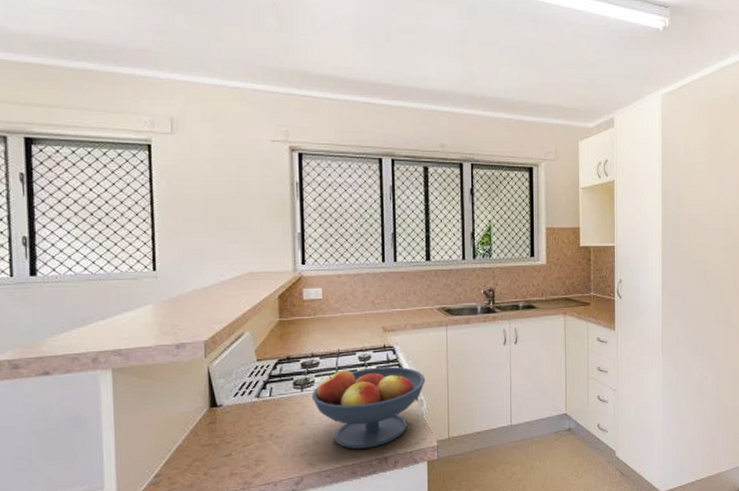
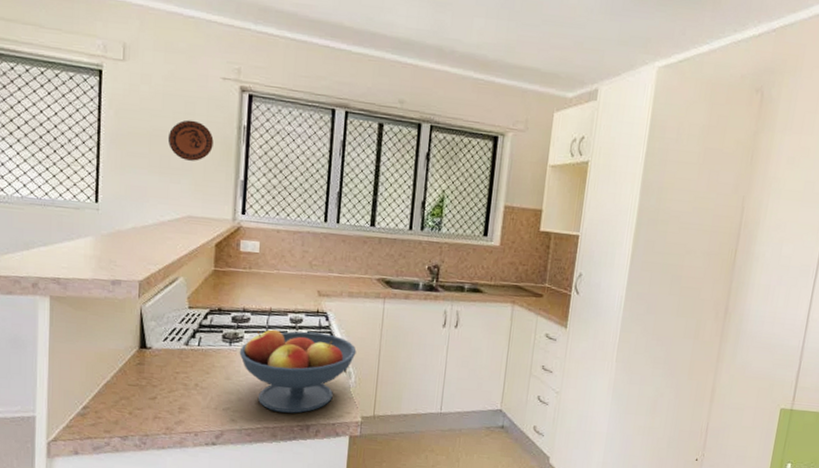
decorative plate: none [222,182,268,220] -> present [167,120,214,161]

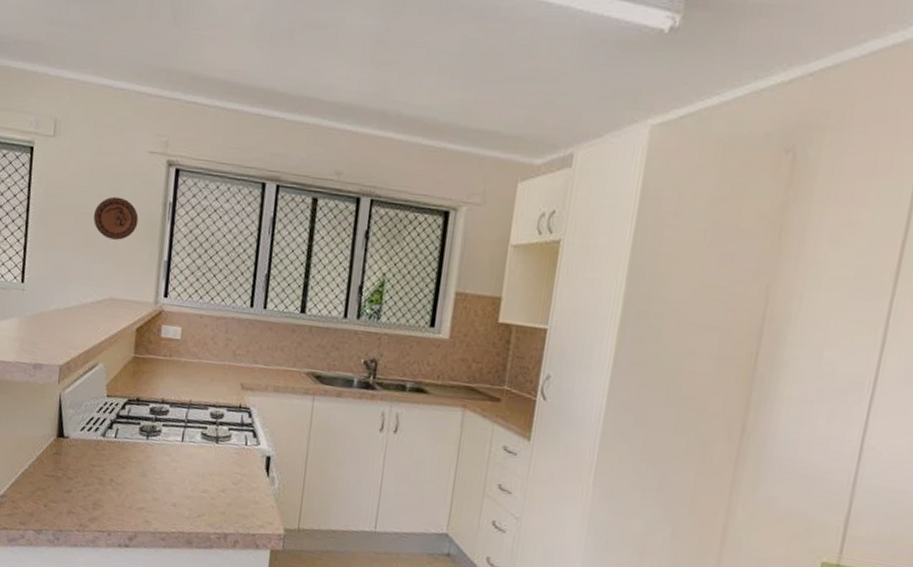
fruit bowl: present [239,329,357,414] -> none [156,424,281,520]

